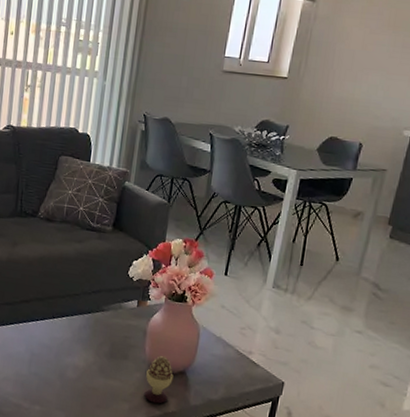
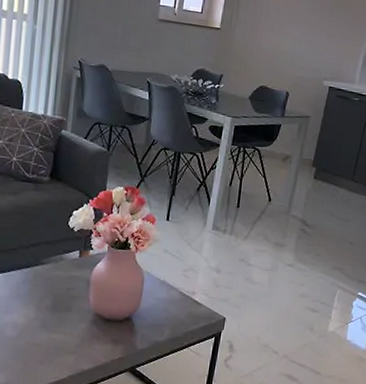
decorative egg: present [144,356,174,404] -> none [89,304,119,352]

